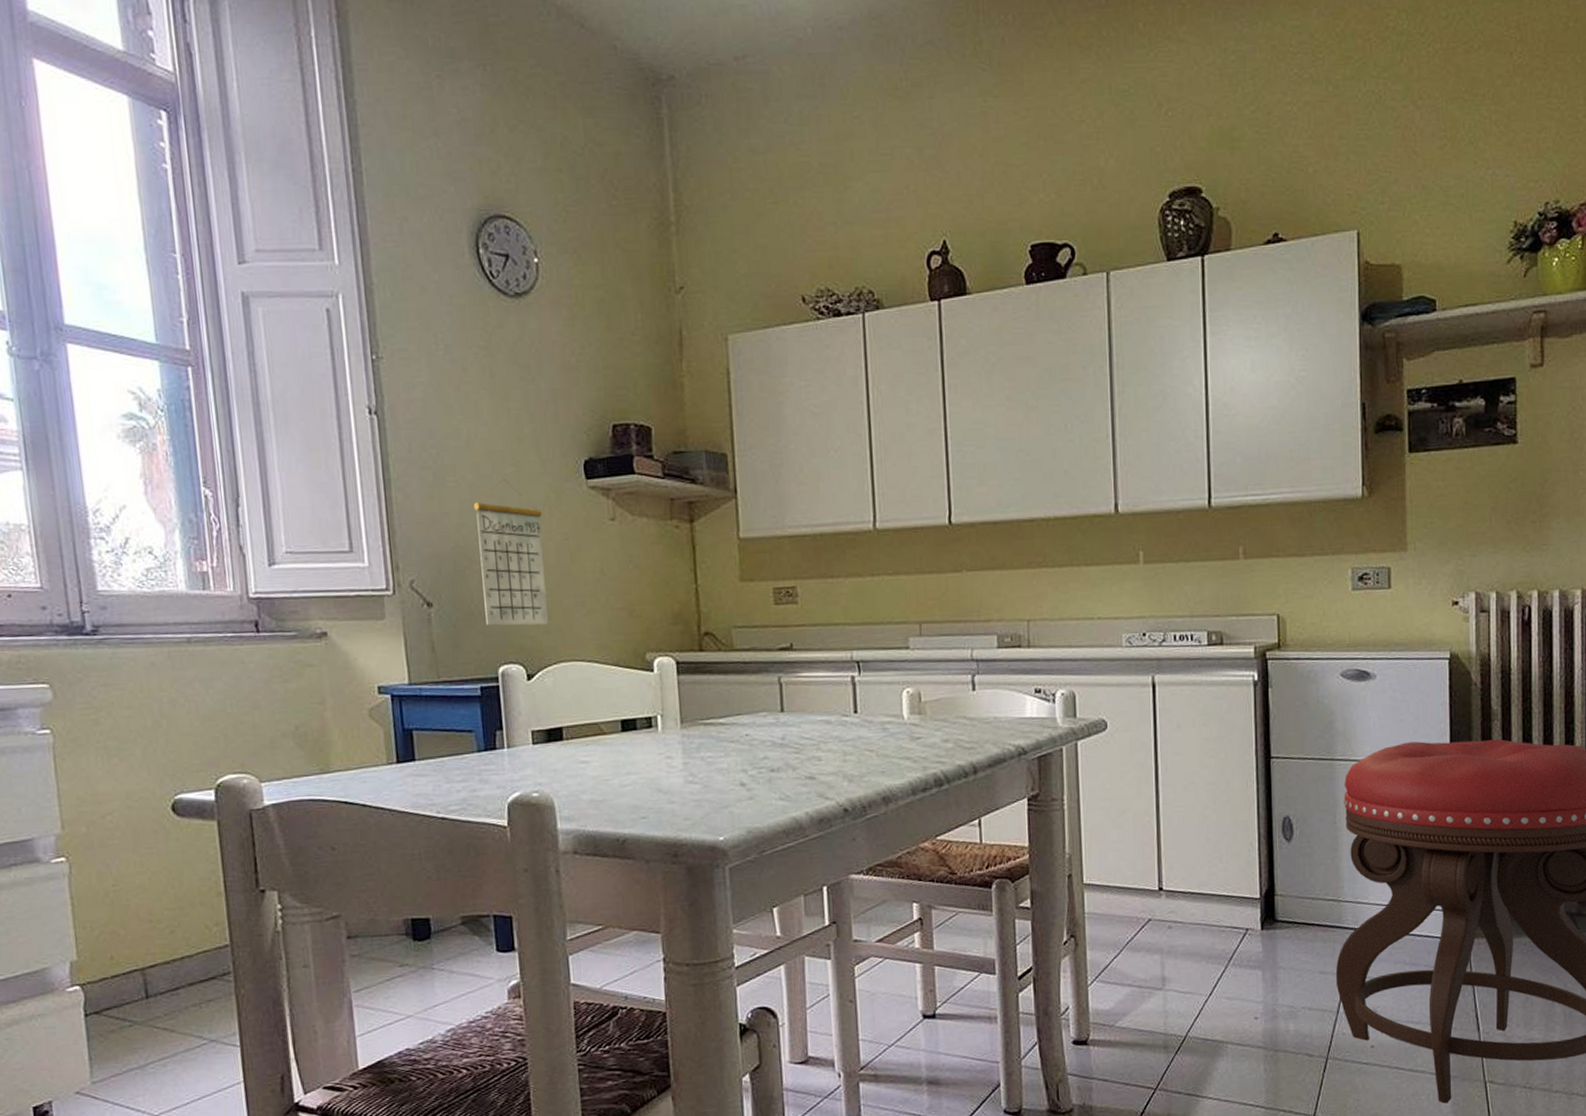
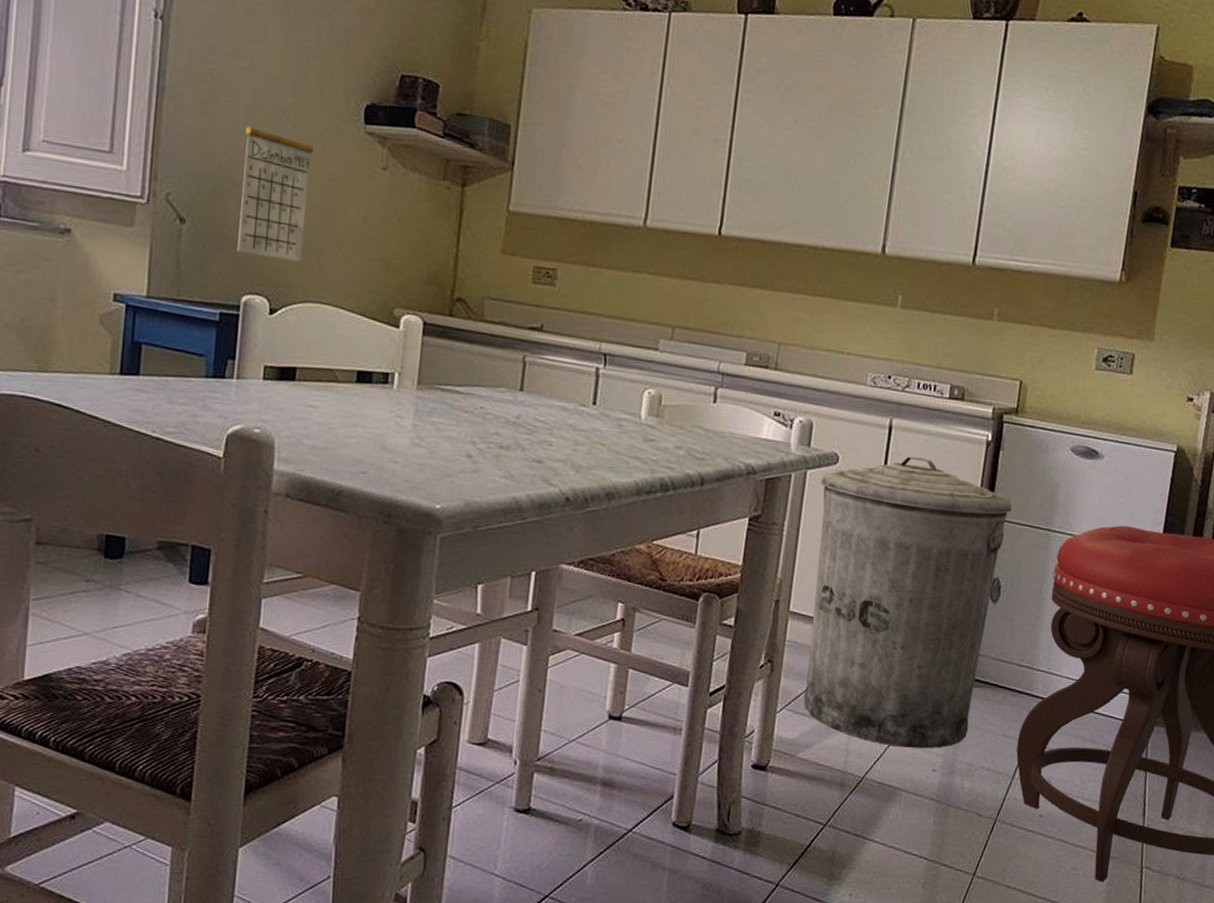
trash can: none [1092,709,1291,1001] -> present [803,456,1012,749]

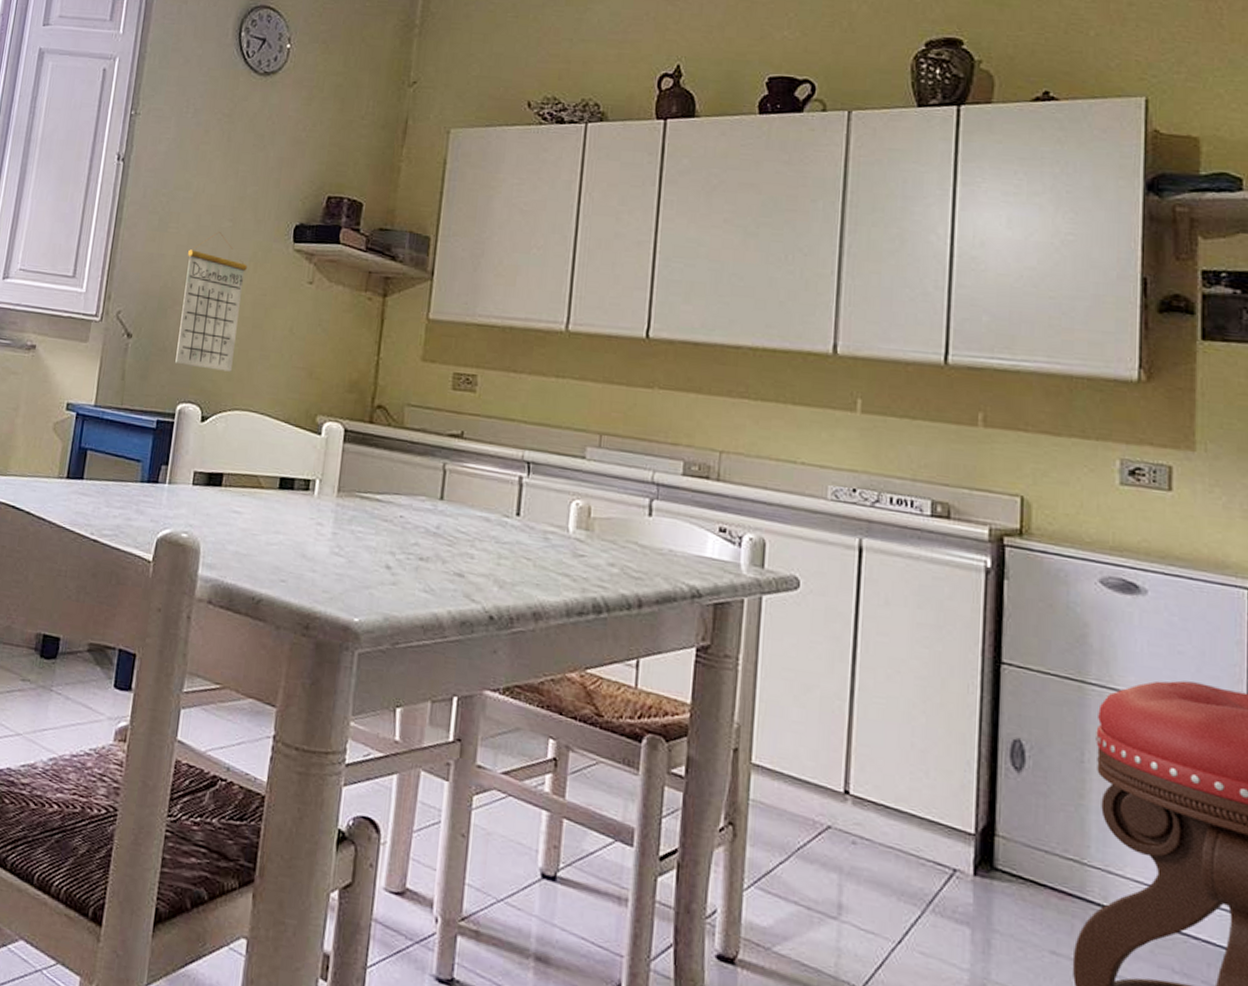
trash can: present [803,456,1012,749] -> none [776,583,1029,960]

